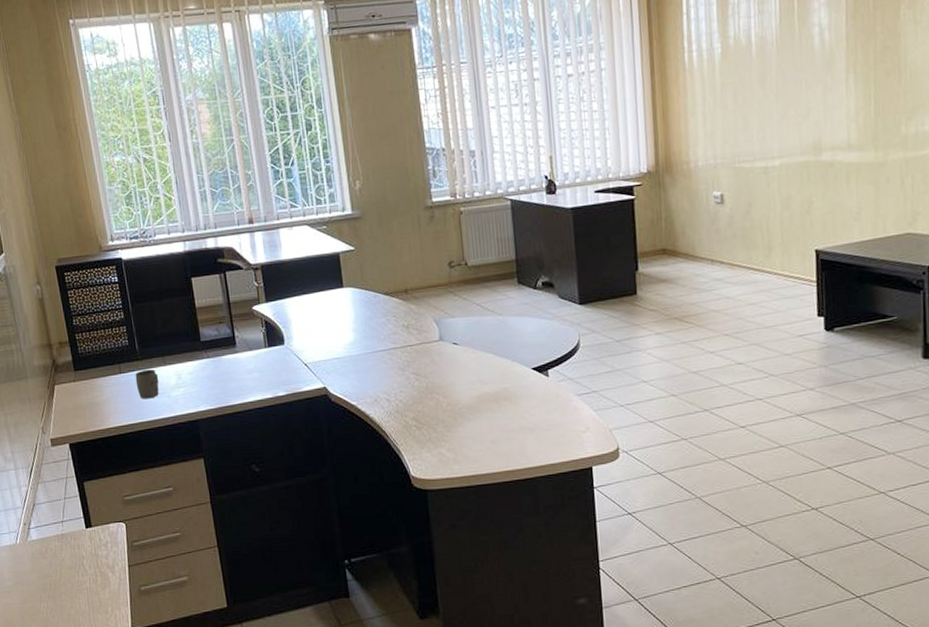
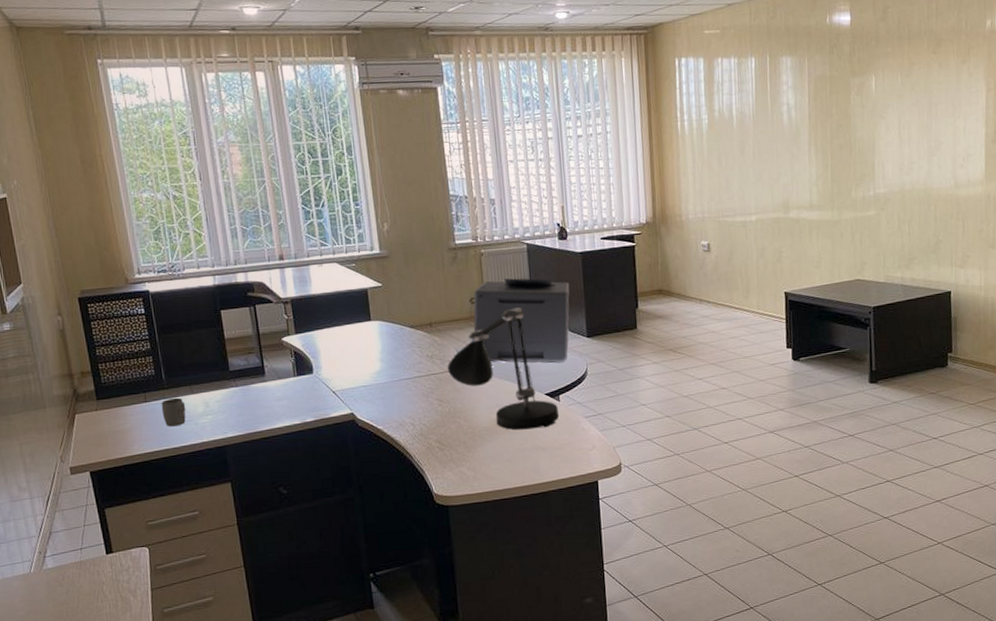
desk lamp: none [425,271,548,409] -> present [447,307,560,430]
printer: none [452,238,559,334] -> present [473,278,570,363]

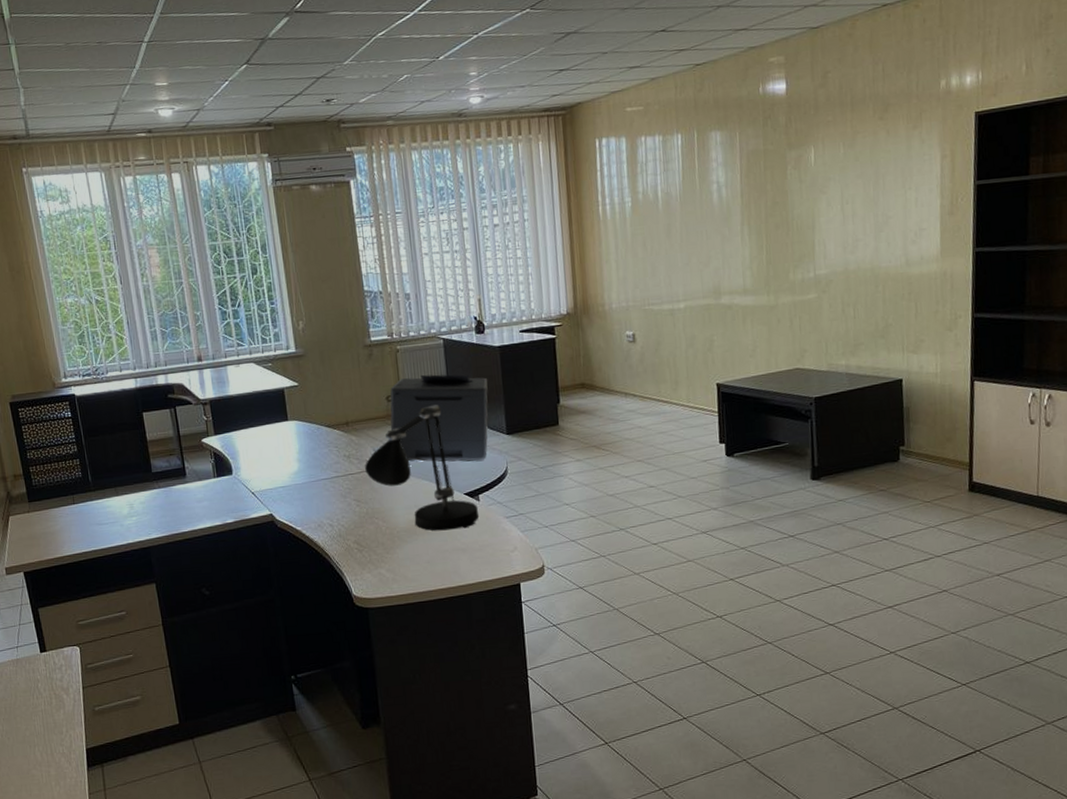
mug: present [161,397,186,427] -> none [88,499,112,528]

